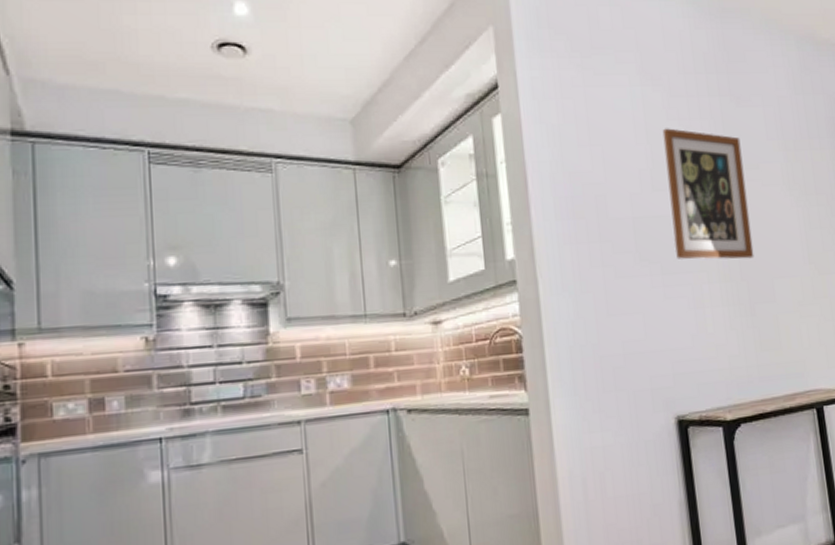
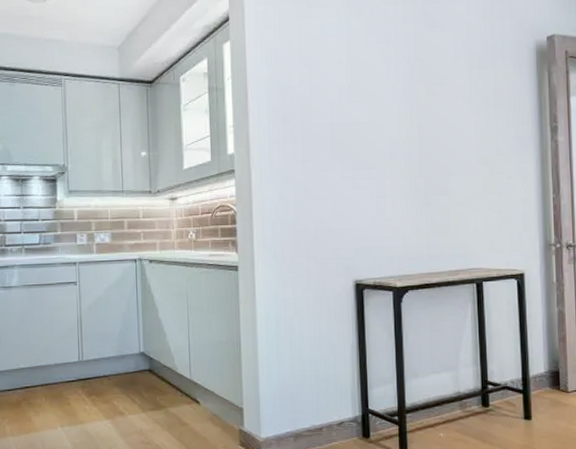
wall art: present [662,128,754,260] -> none [361,51,433,159]

